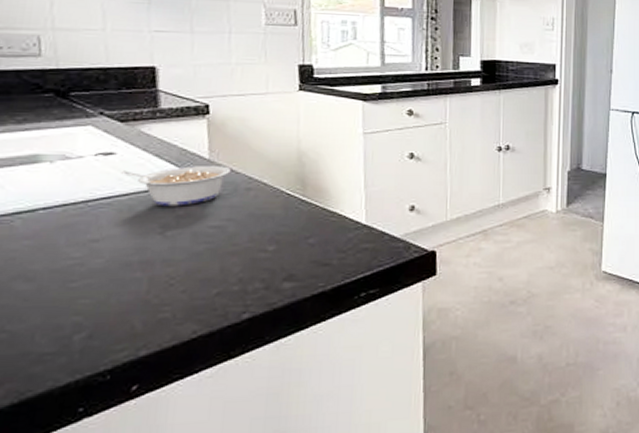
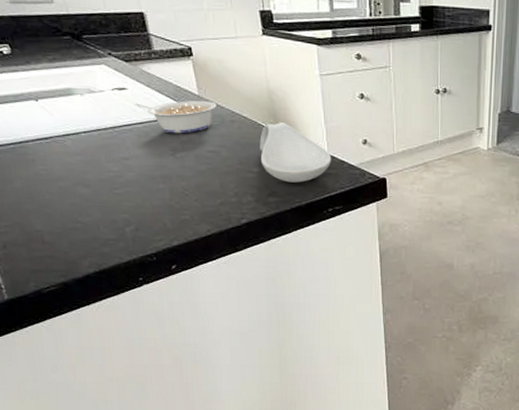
spoon rest: none [278,187,370,262] -> present [259,121,332,183]

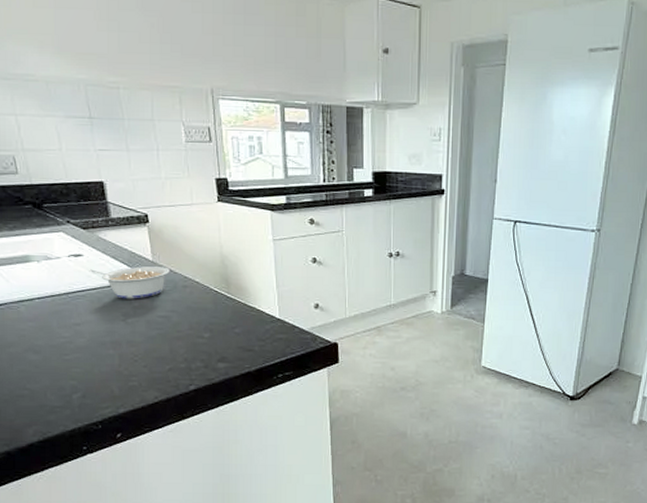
spoon rest: present [259,121,332,183] -> none [211,286,283,348]

